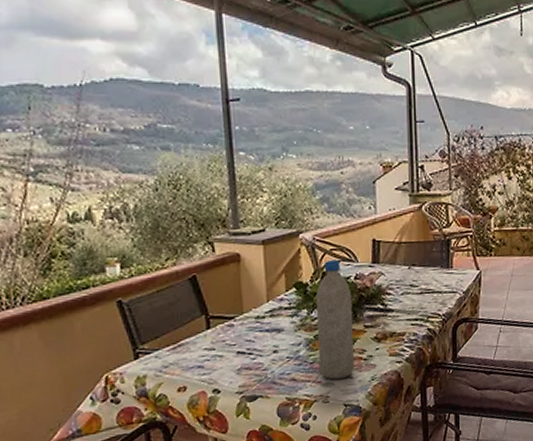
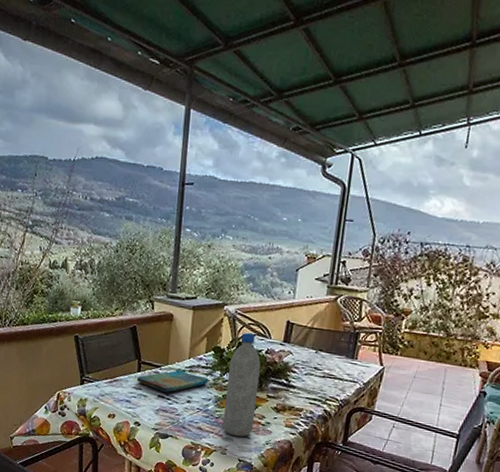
dish towel: none [206,316,295,348] -> present [136,369,209,393]

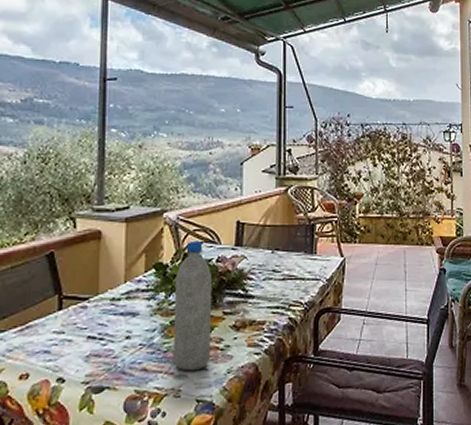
dish towel: present [136,369,209,393] -> none [57,297,151,332]

